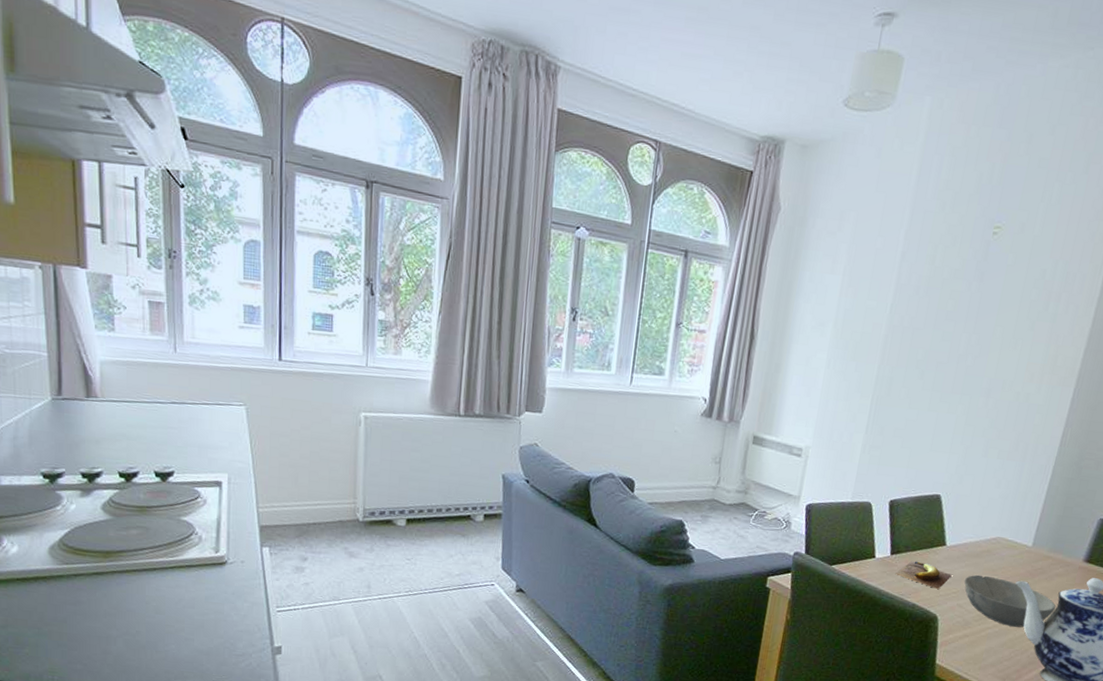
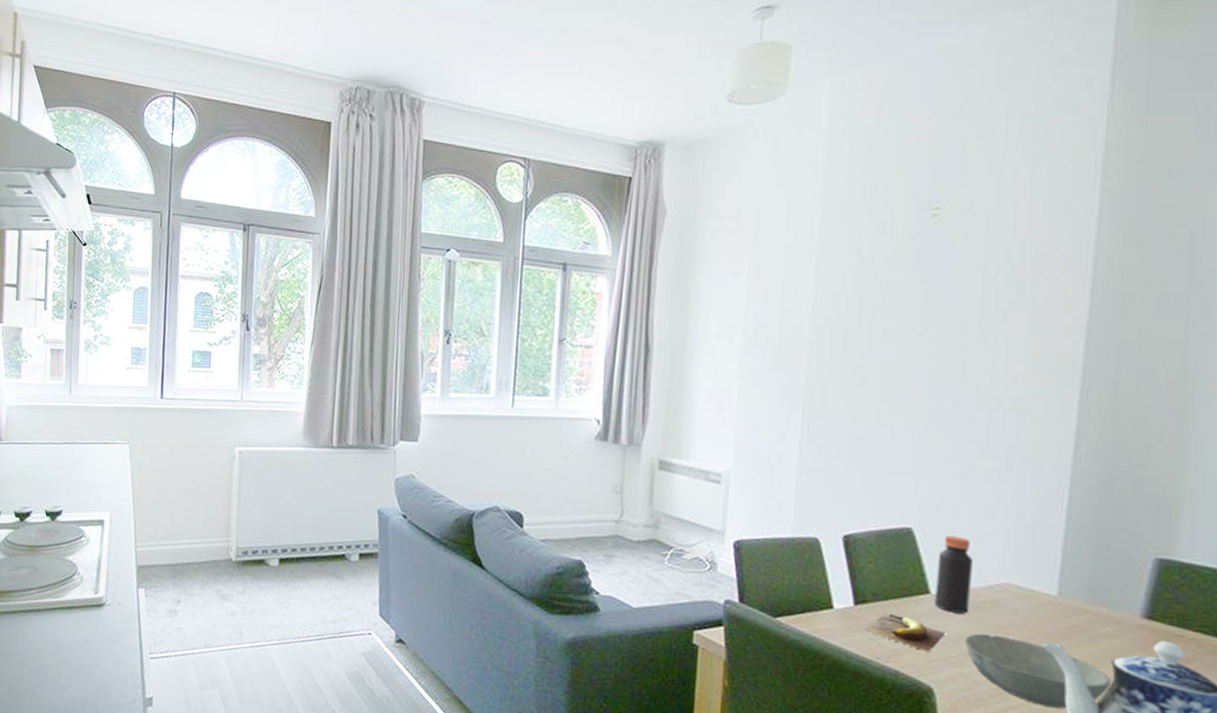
bottle: none [948,501,980,561] -> present [935,535,973,614]

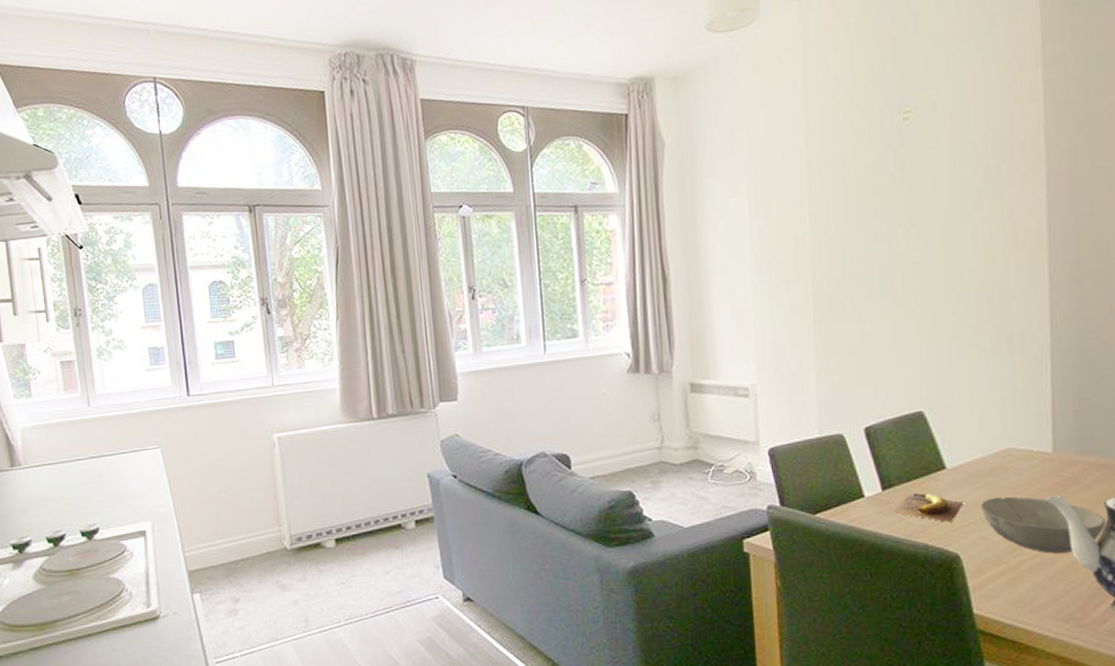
bottle: present [935,535,973,614] -> none [948,412,981,483]

